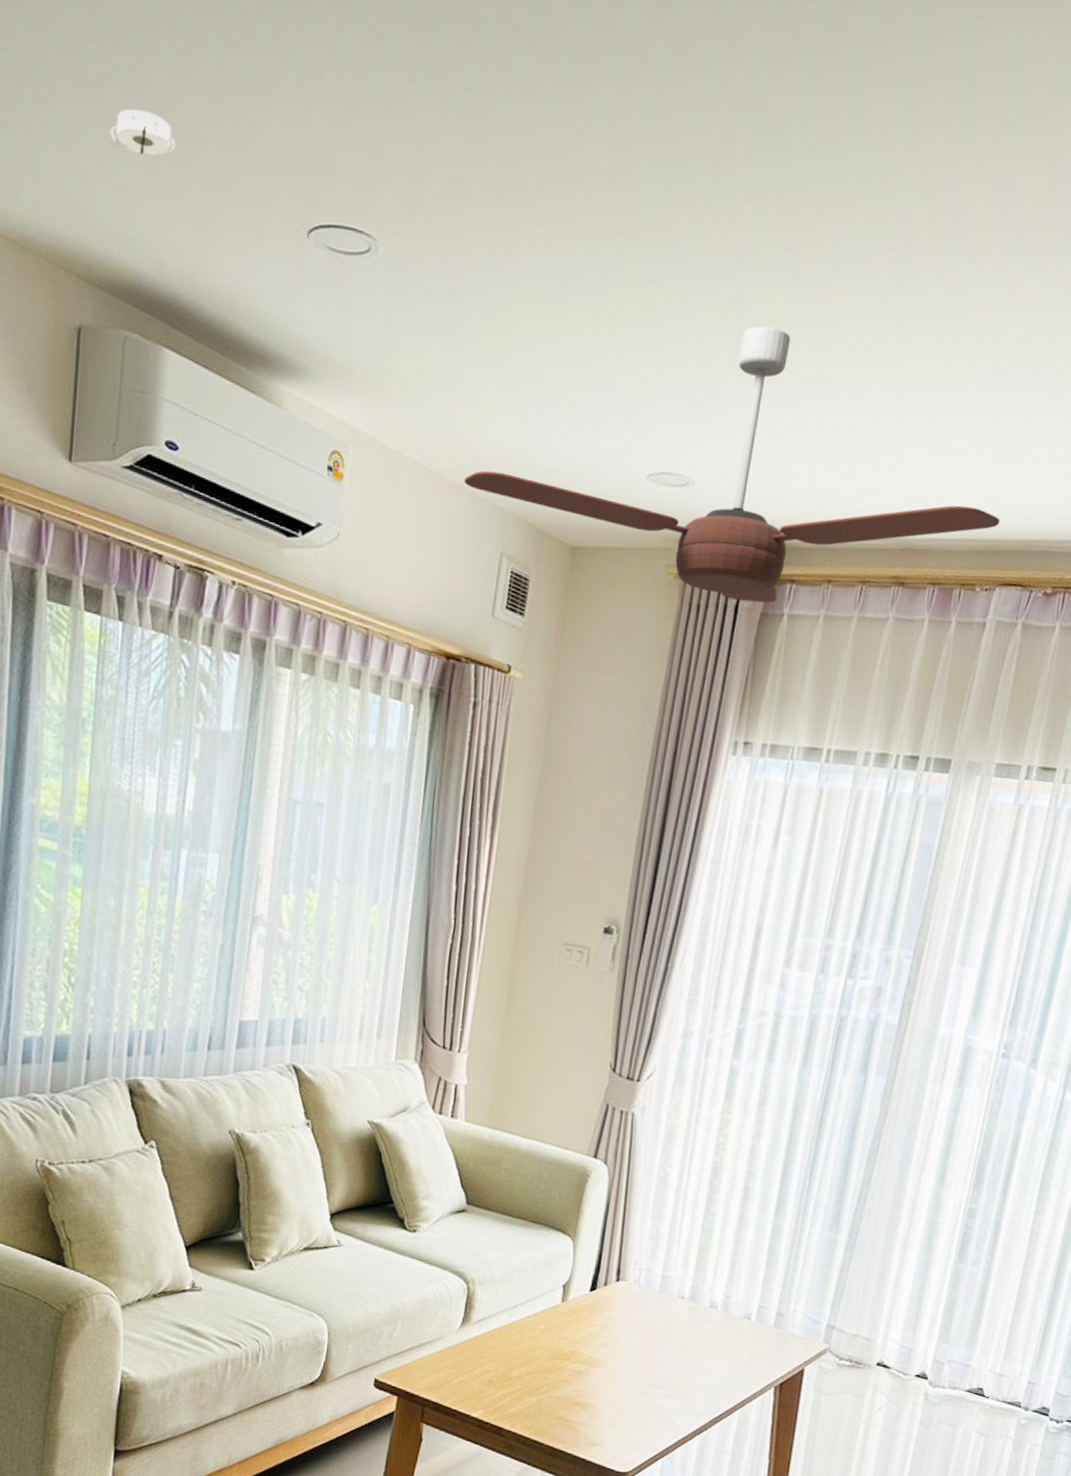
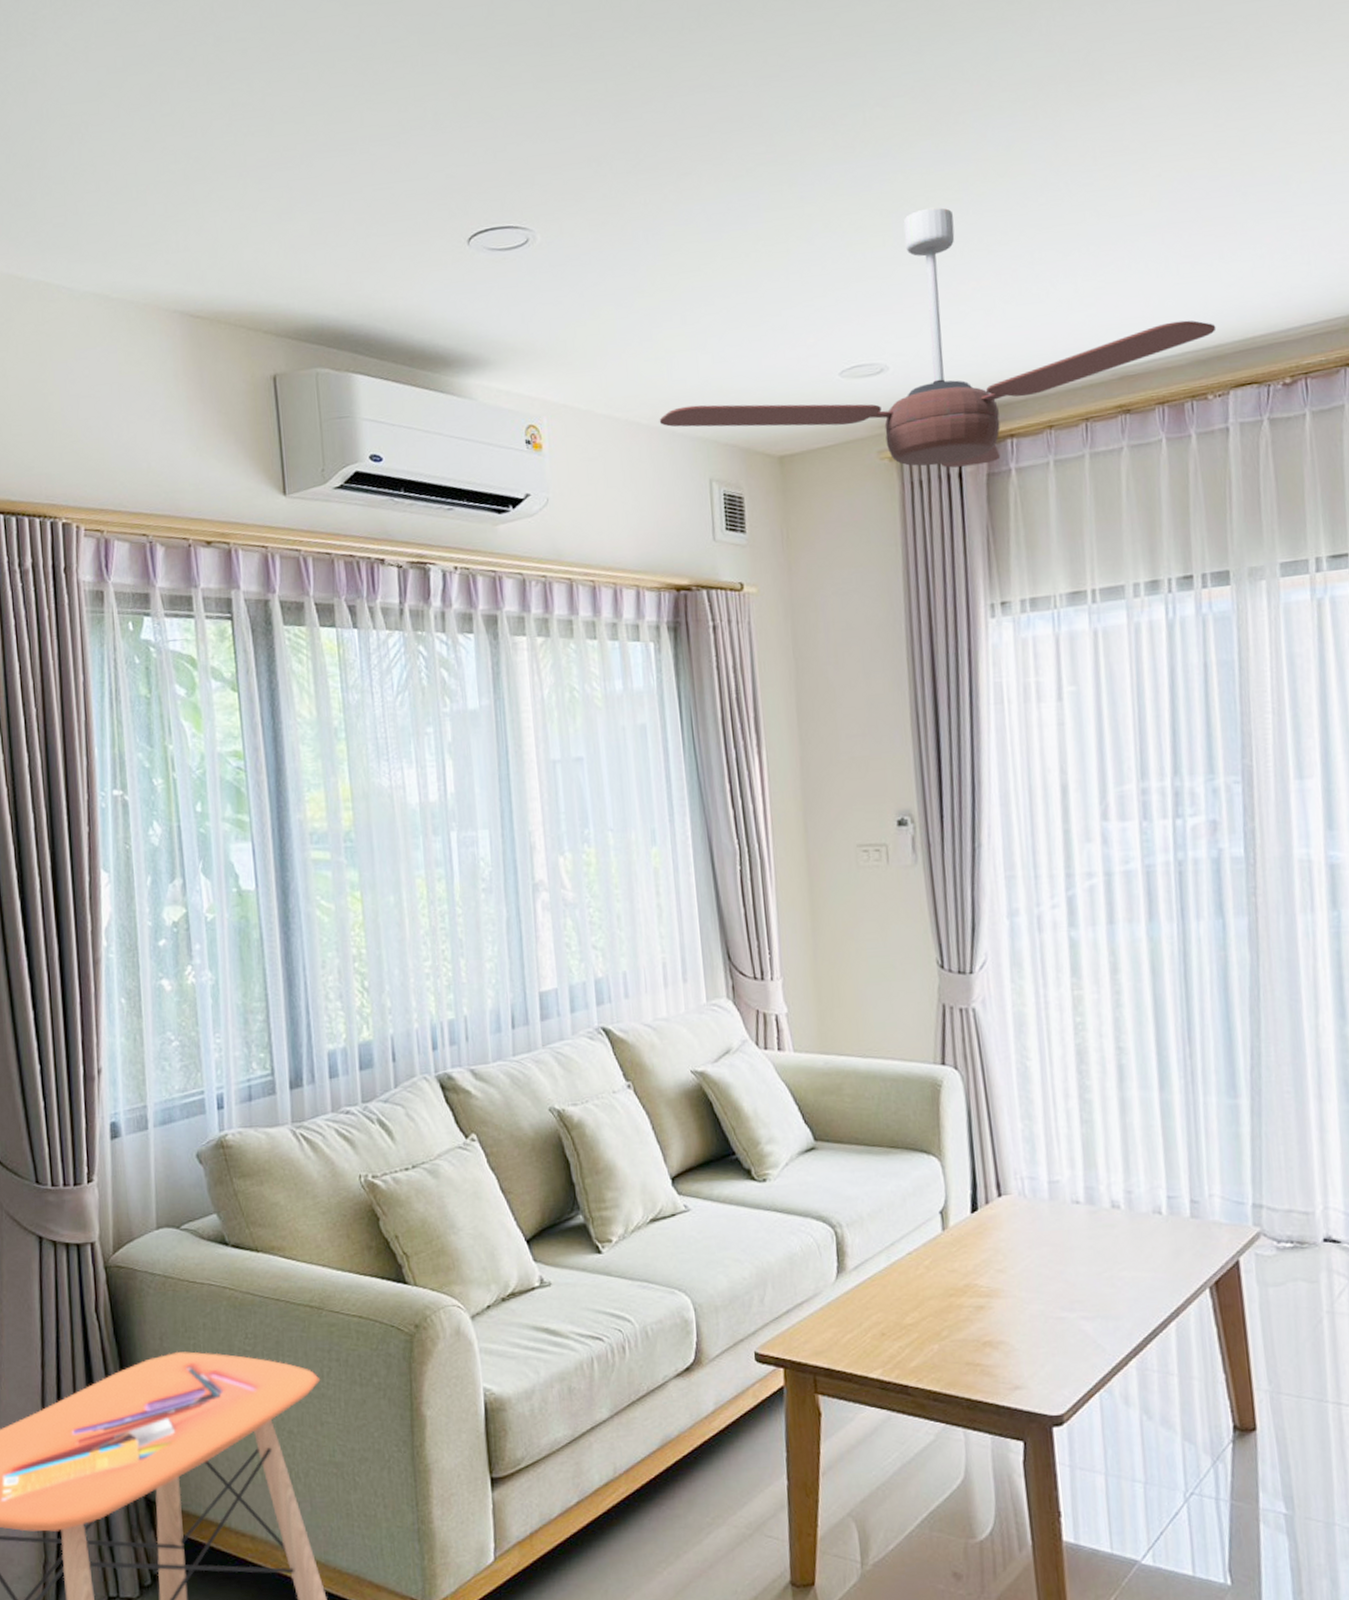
smoke detector: present [105,108,176,156] -> none [272,178,335,217]

